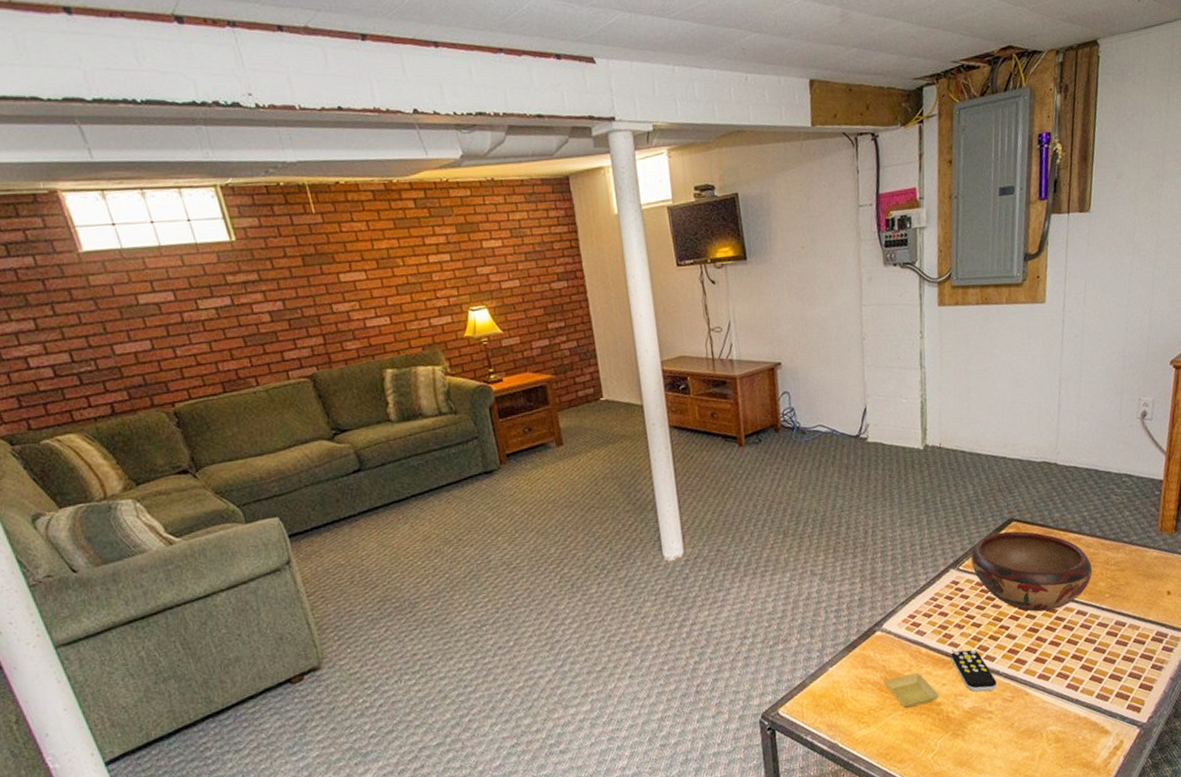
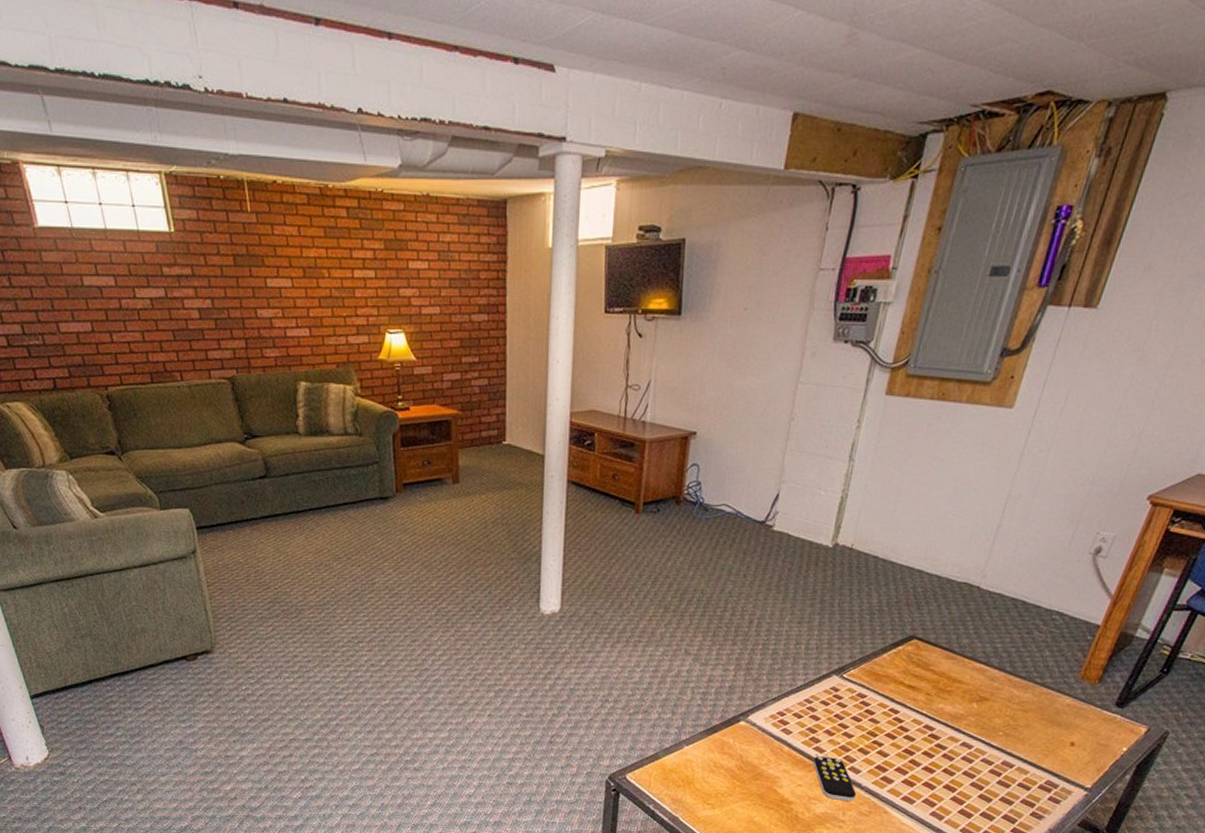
saucer: present [884,672,940,709] -> none [737,768,793,801]
decorative bowl: present [971,531,1093,612] -> none [857,647,992,736]

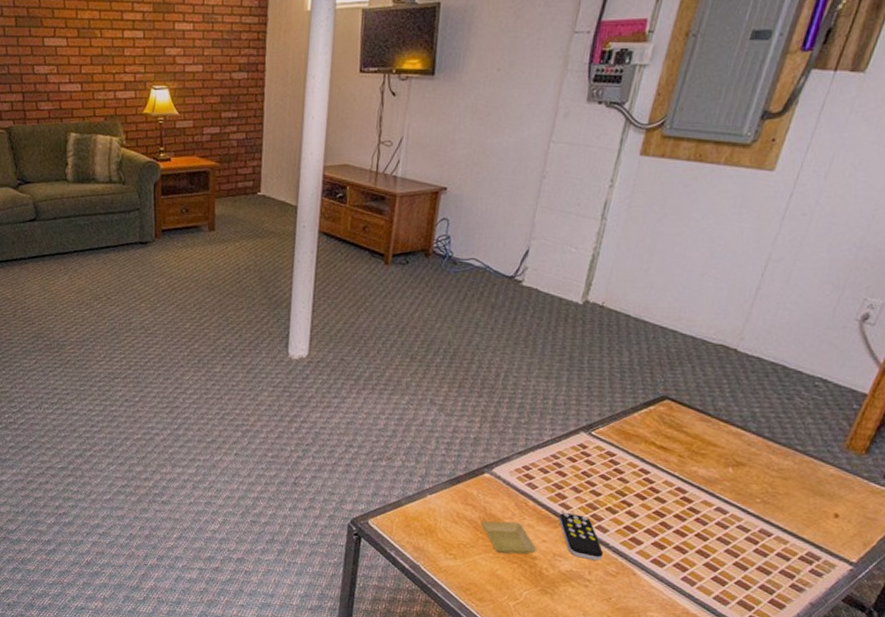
saucer: none [737,768,793,801] -> present [481,521,538,555]

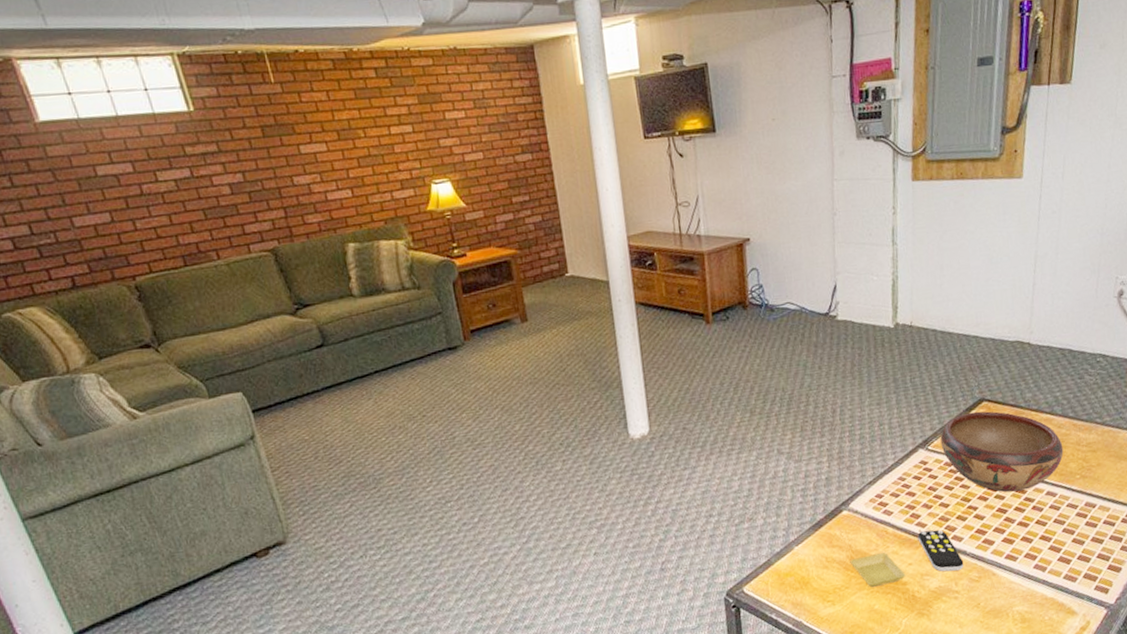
decorative bowl: none [606,407,749,500] -> present [940,411,1064,492]

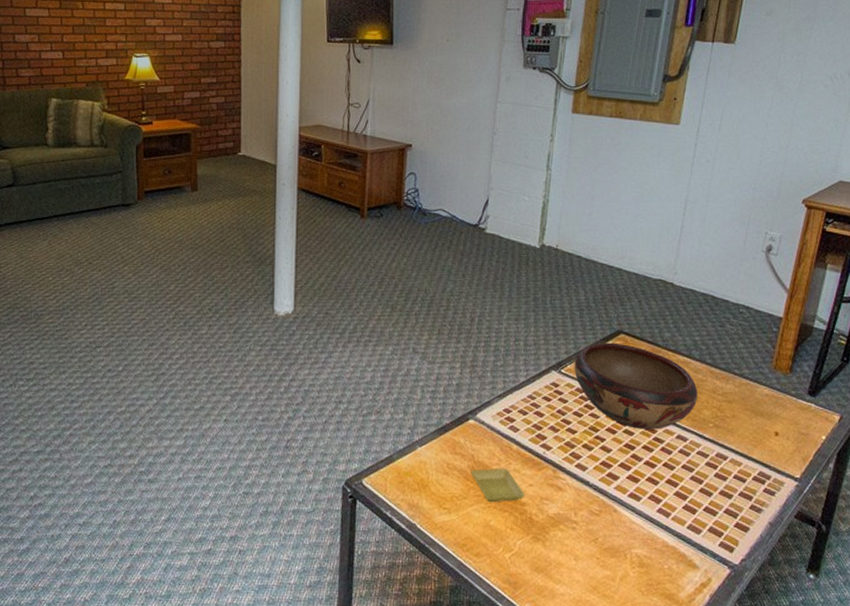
remote control: present [917,529,964,572] -> none [541,453,586,500]

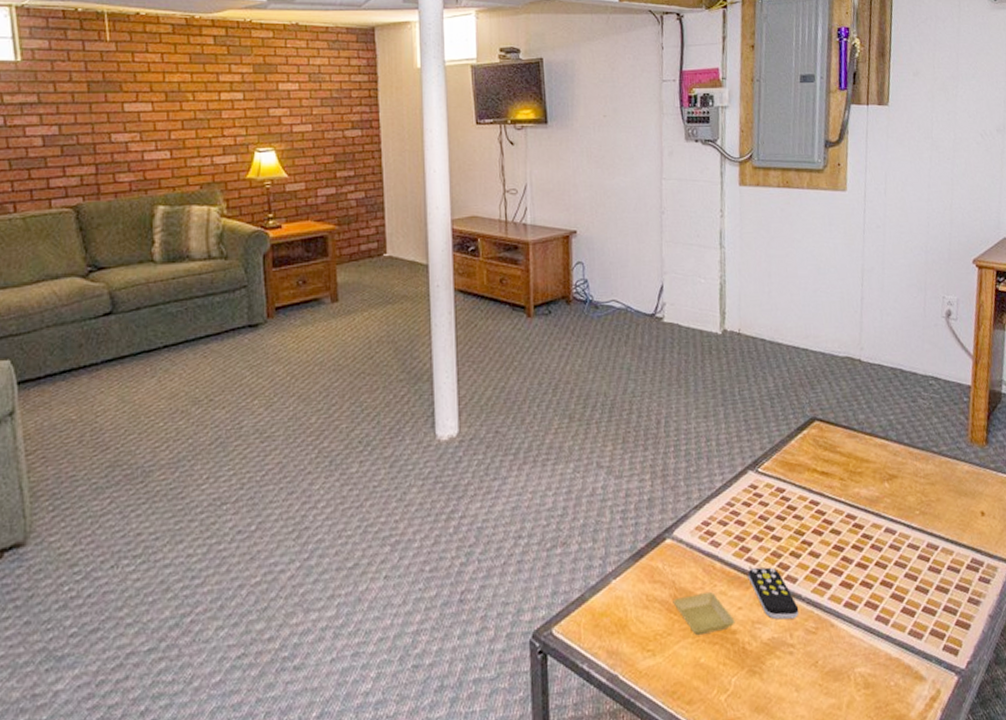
remote control: none [541,453,586,500] -> present [747,567,800,620]
decorative bowl: present [574,342,698,429] -> none [770,431,901,527]

